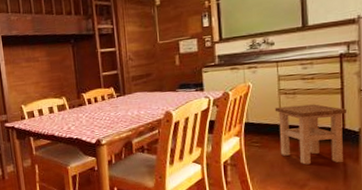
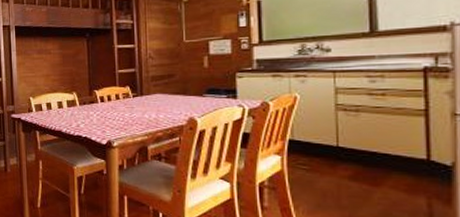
stool: present [274,104,348,165] -> none [329,125,435,202]

